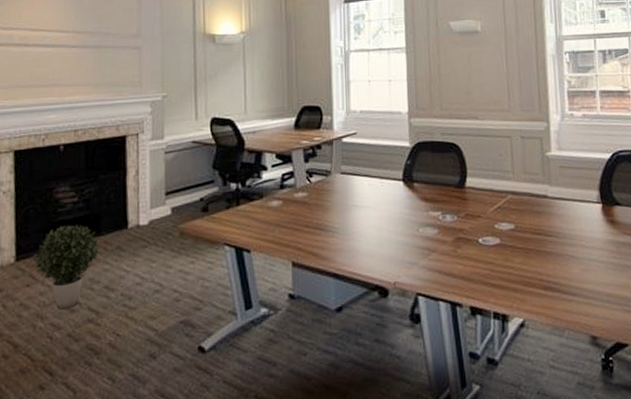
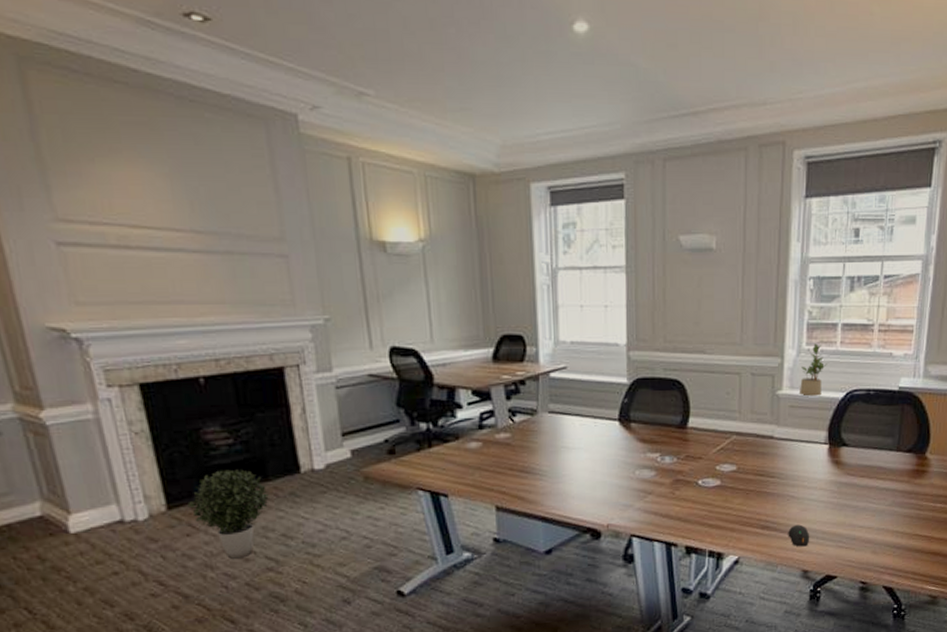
potted plant: none [567,109,591,158] -> present [800,343,827,397]
computer mouse: none [571,286,595,310] -> present [788,524,810,547]

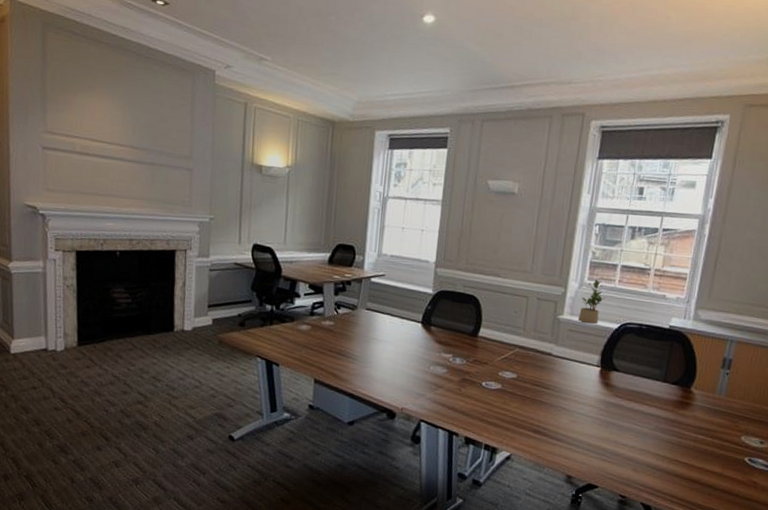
potted plant: present [187,469,269,559] -> none [92,321,149,391]
computer mouse: present [788,524,810,547] -> none [556,433,577,455]

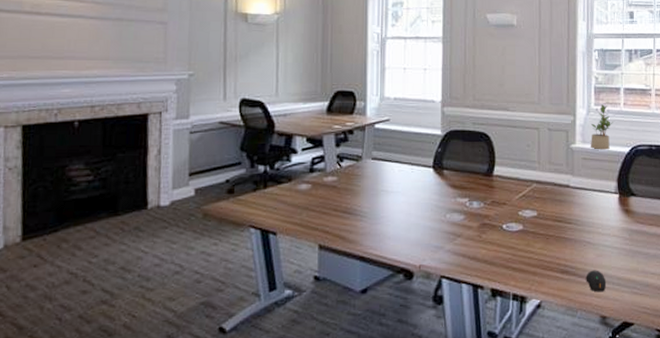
computer mouse: none [556,433,577,455] -> present [586,270,607,292]

